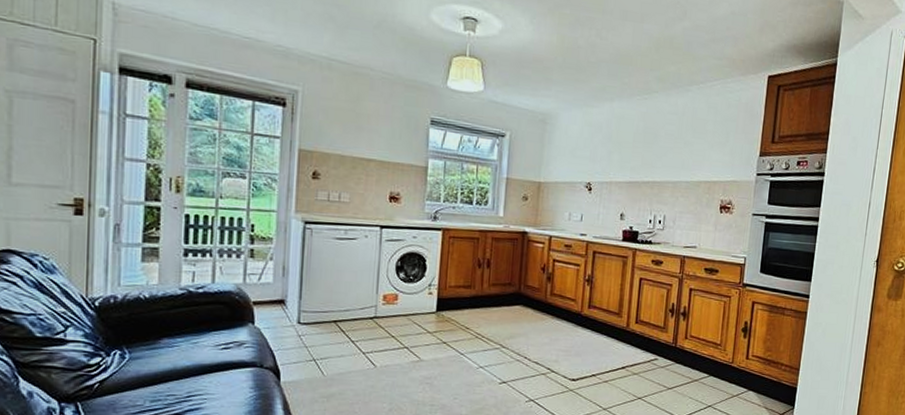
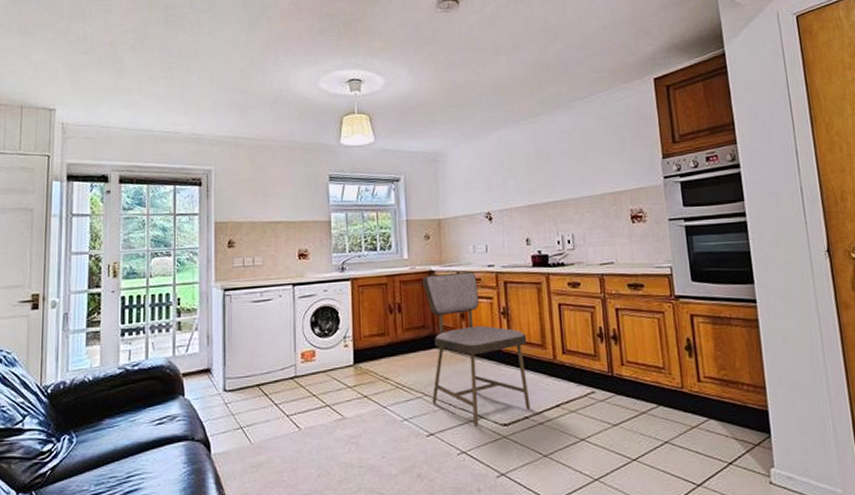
dining chair: none [508,235,606,379] -> present [423,271,531,426]

